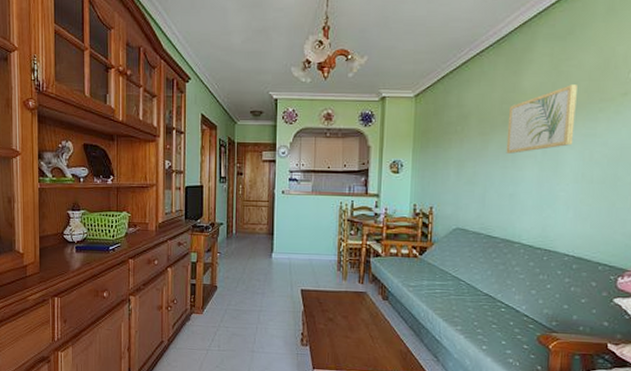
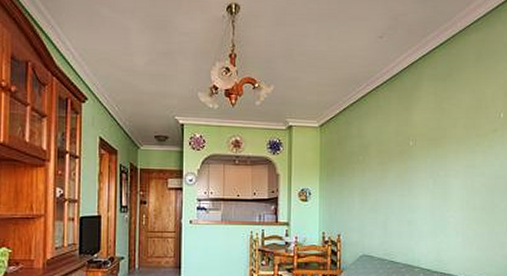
wall art: present [506,84,577,154] -> none [403,121,458,183]

